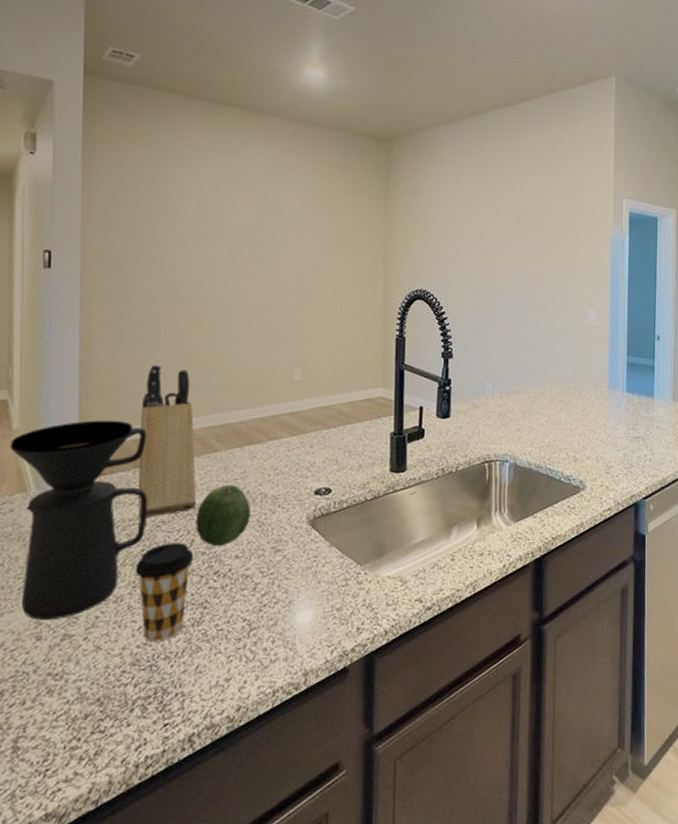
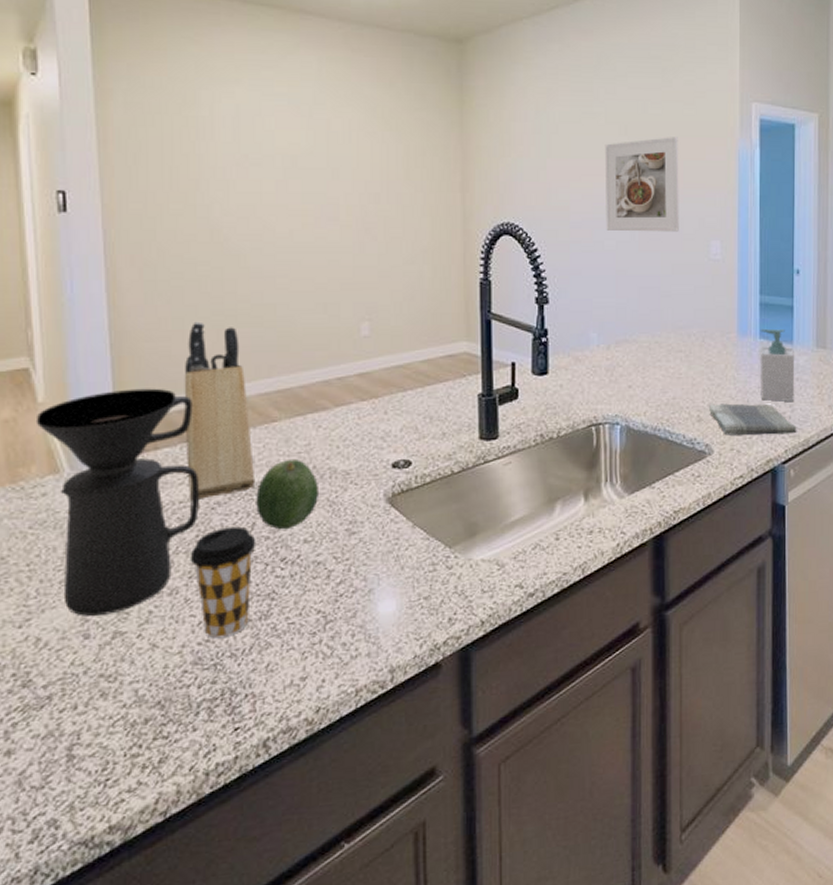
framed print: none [502,224,563,302] -> present [604,137,679,232]
dish towel: none [584,446,656,474] -> present [709,403,797,436]
soap bottle: none [626,384,655,447] -> present [760,328,795,403]

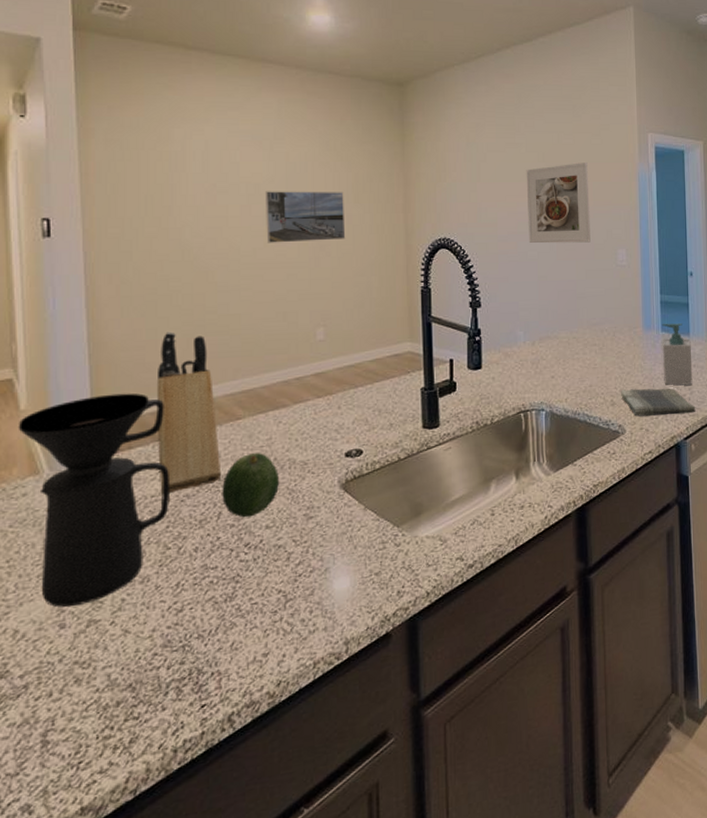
coffee cup: present [190,526,256,639] -> none [160,516,222,622]
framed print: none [302,164,394,224] -> present [264,191,346,243]

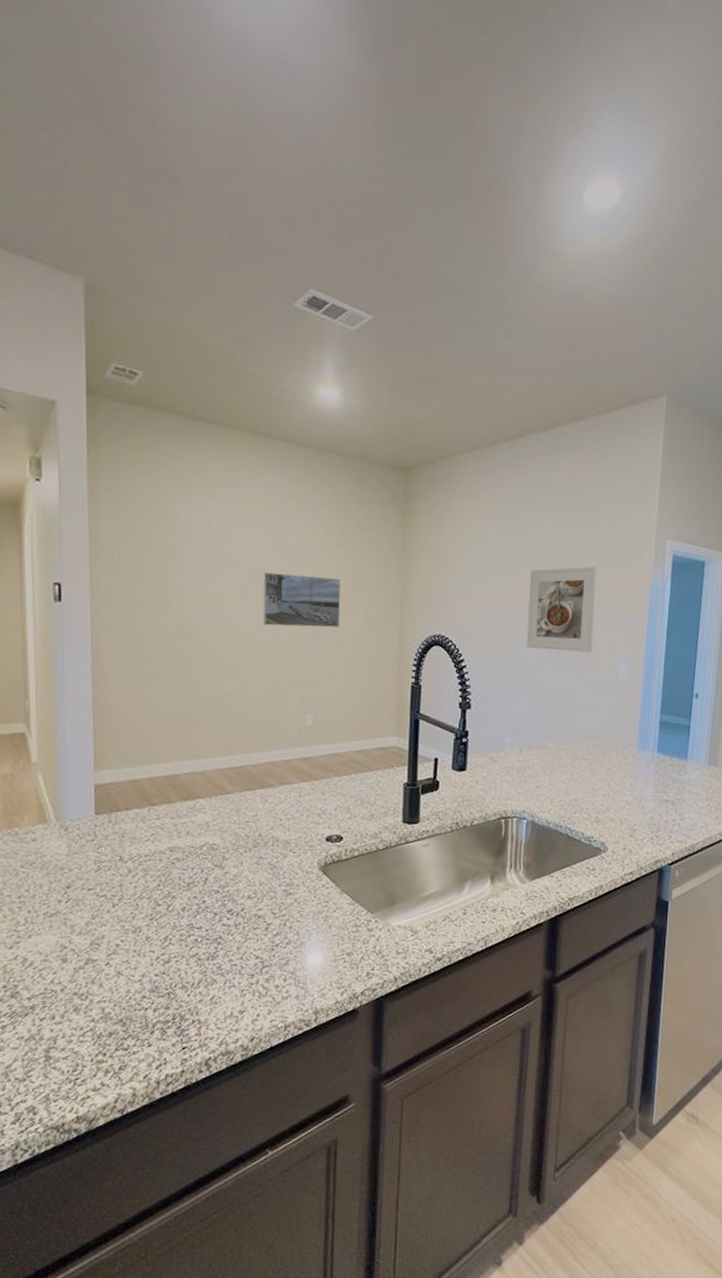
coffee maker: present [18,393,169,607] -> none [29,756,162,944]
knife block: present [156,331,222,495] -> none [153,703,210,856]
fruit: present [222,453,279,518] -> none [209,827,262,886]
dish towel: present [621,388,696,417] -> none [607,807,685,840]
soap bottle: present [661,323,693,386] -> none [654,744,688,812]

